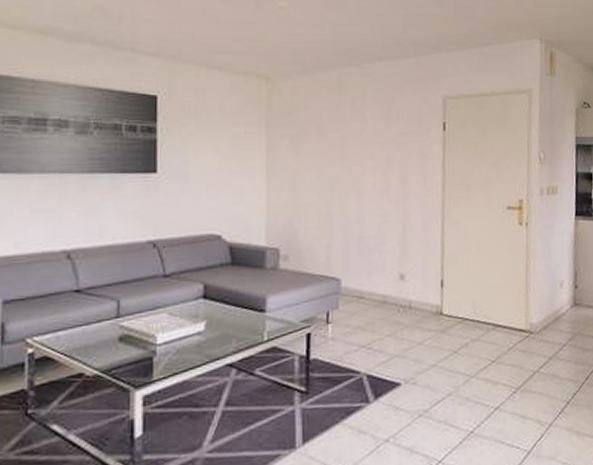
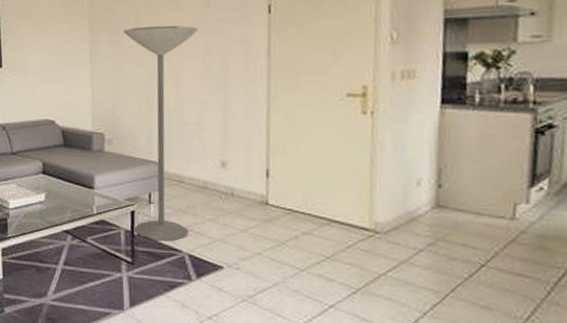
floor lamp: none [304,135,380,364] -> present [124,25,198,241]

